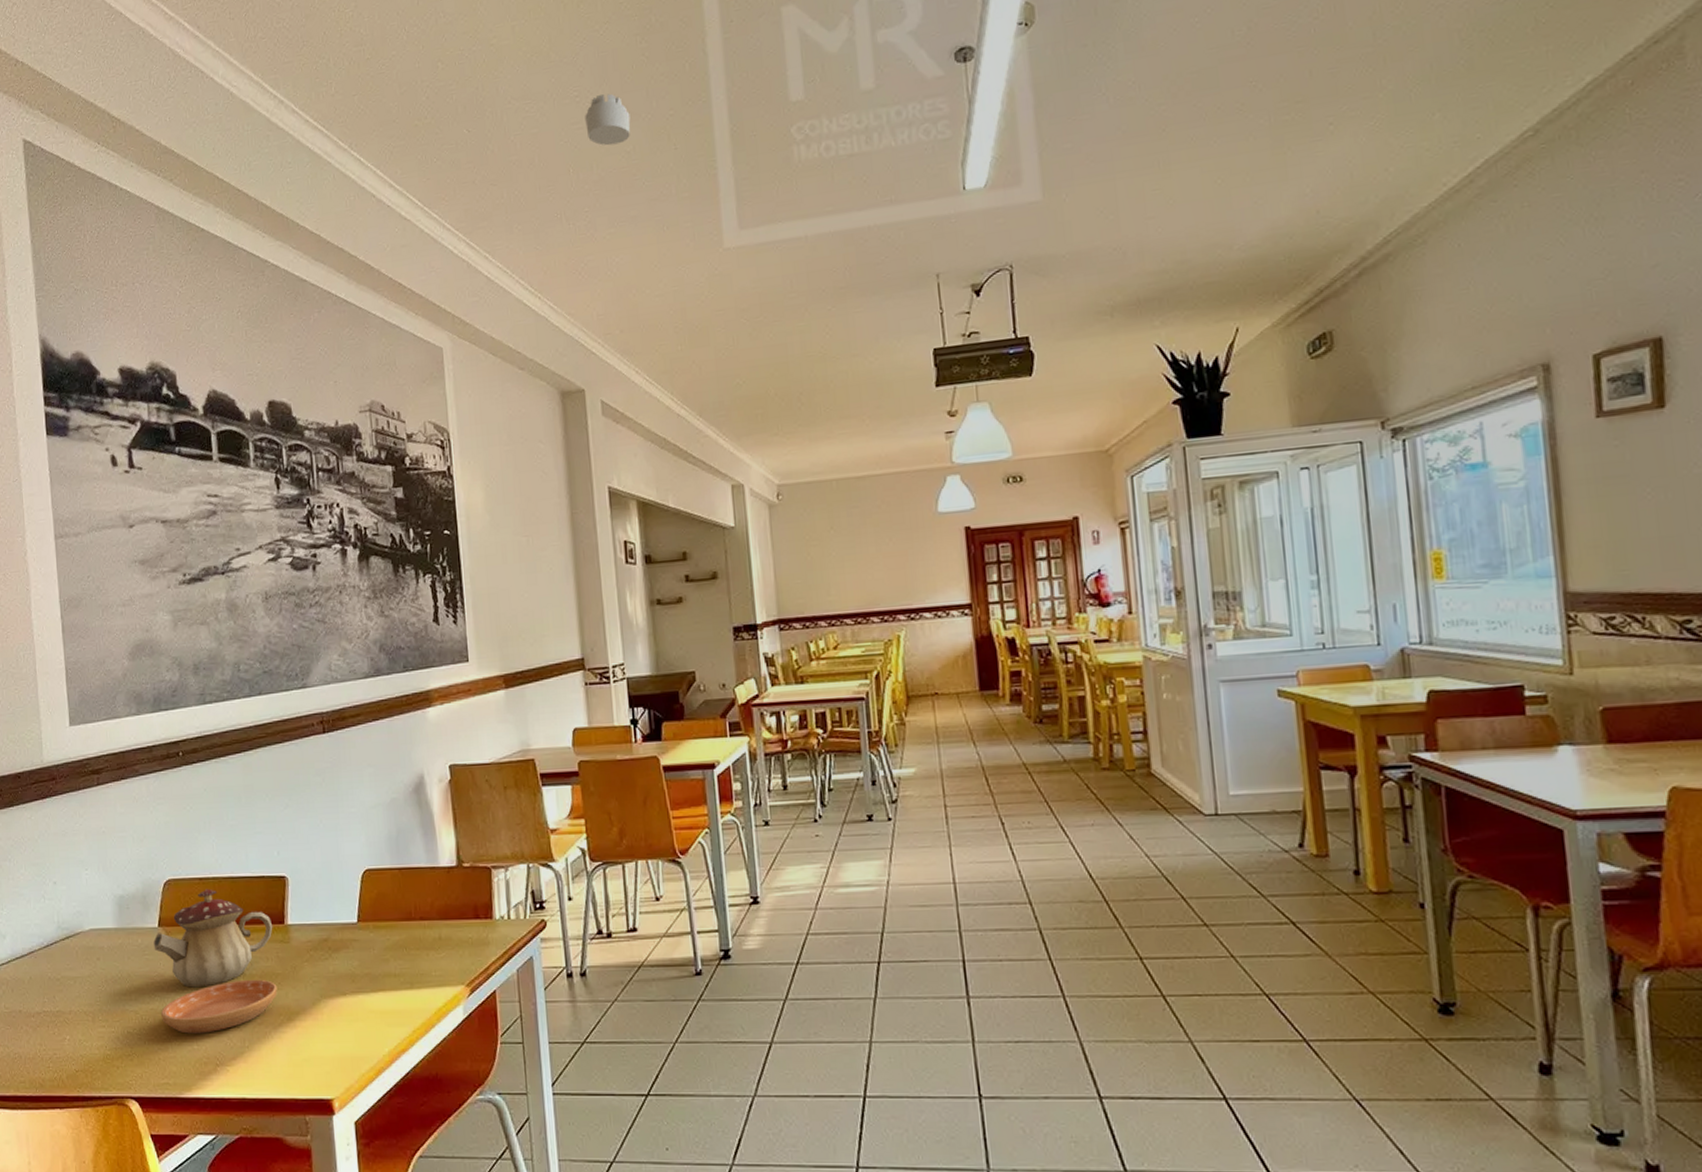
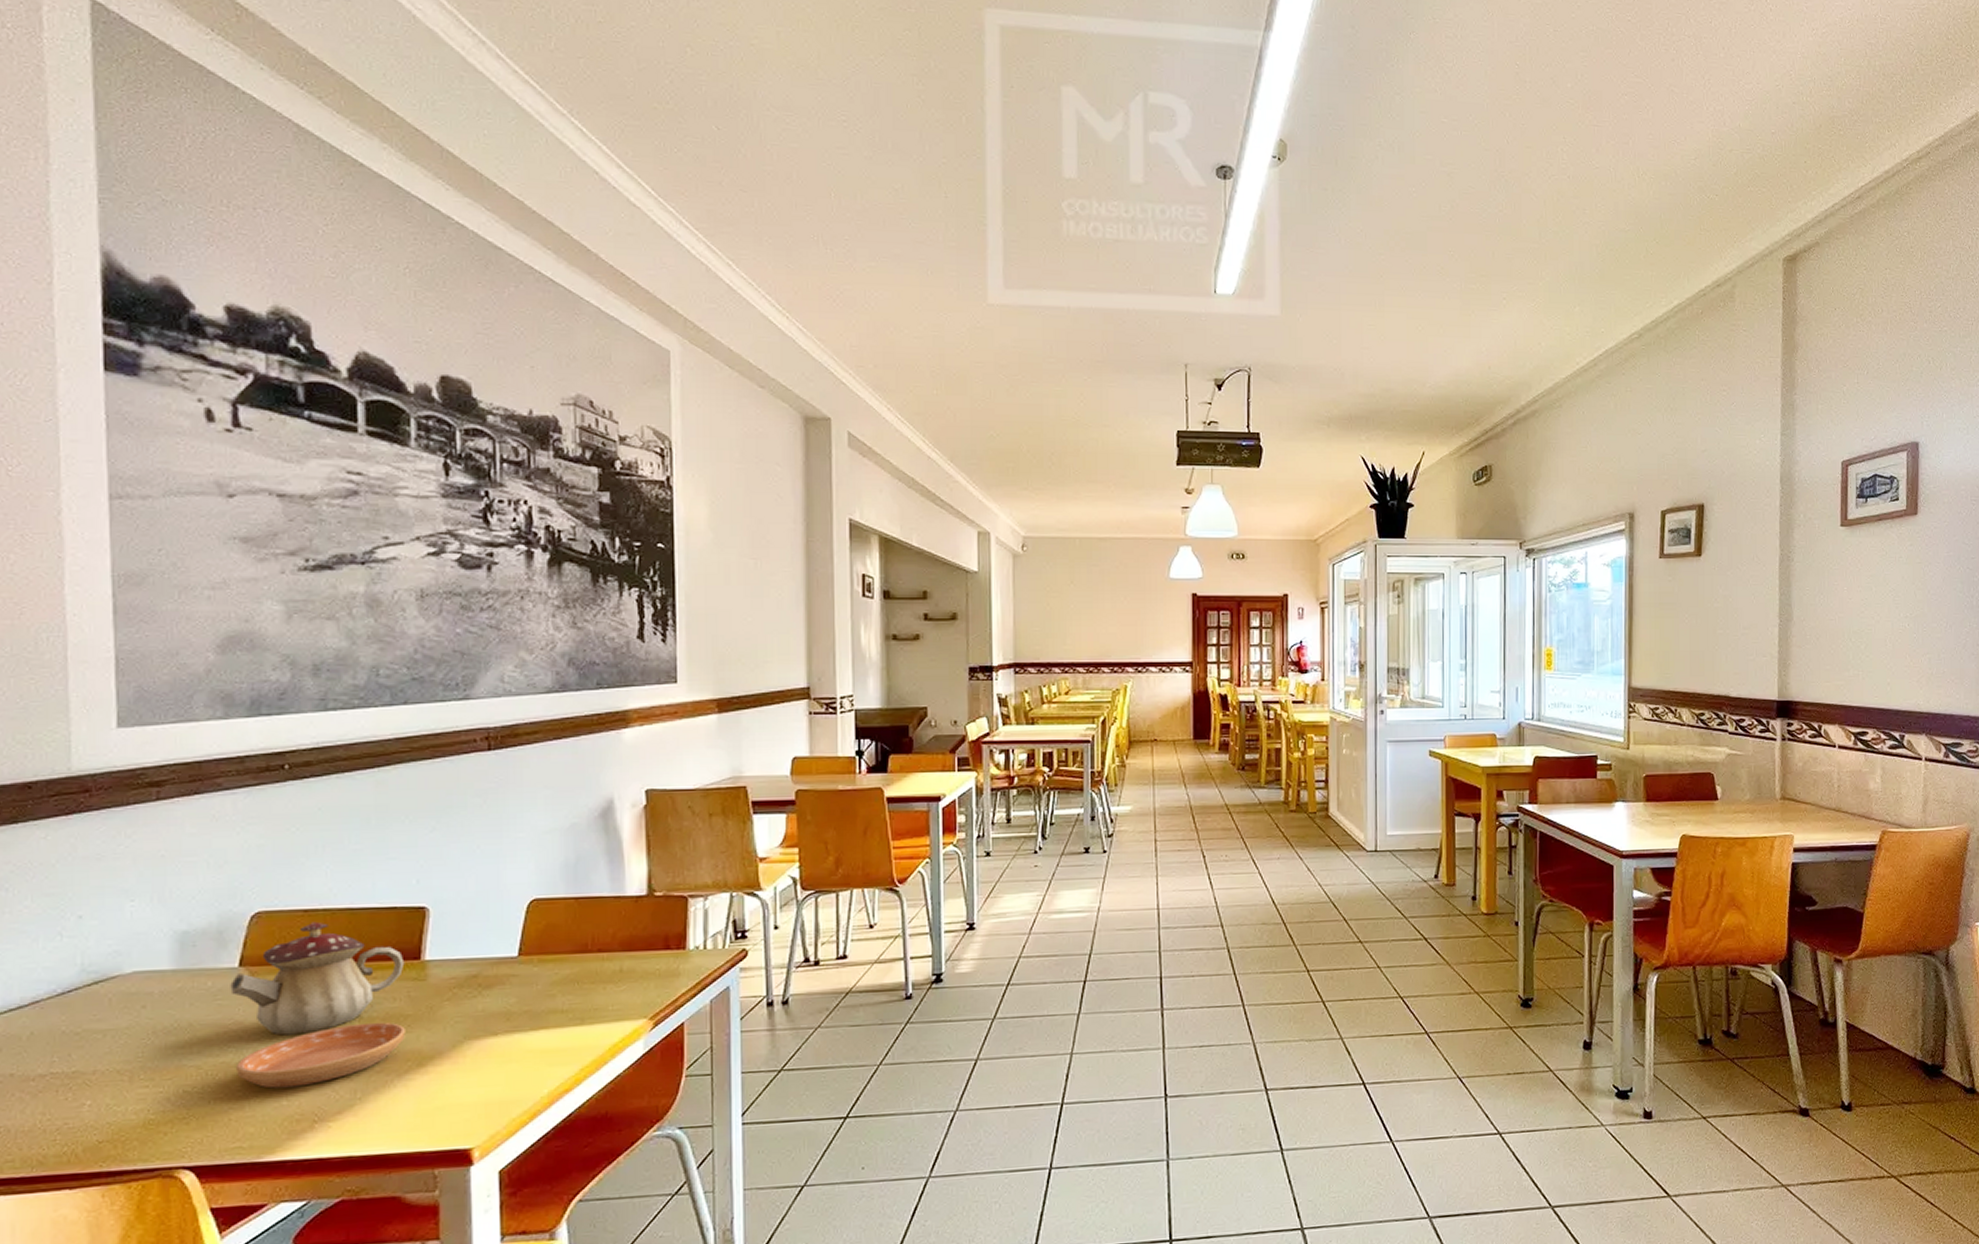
smoke detector: present [585,93,631,146] -> none [852,126,901,180]

